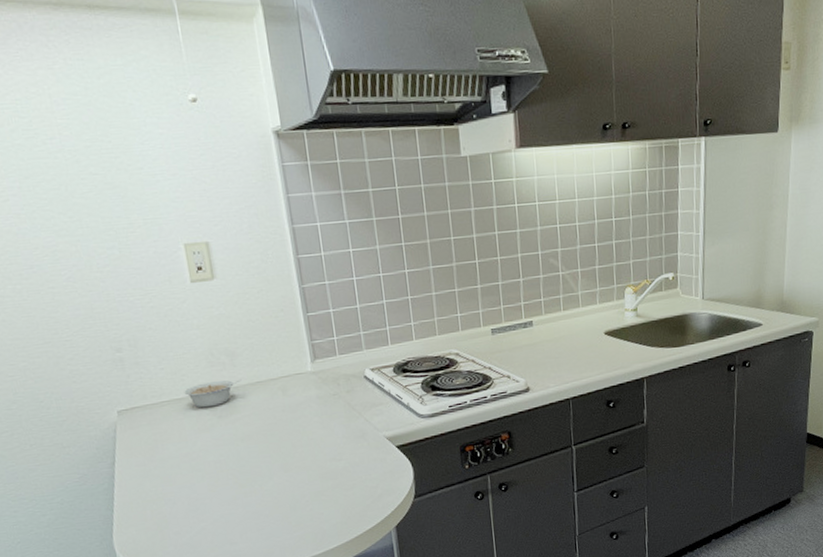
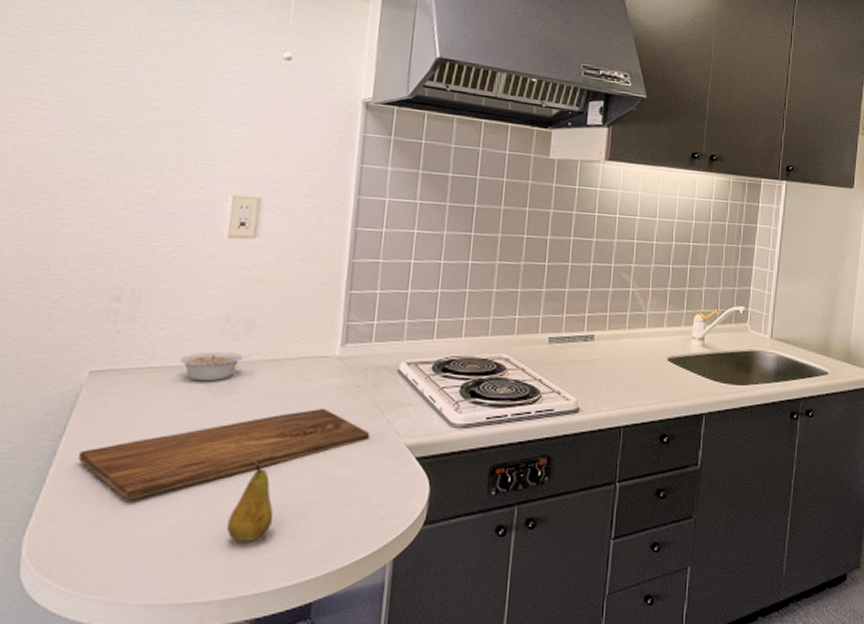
cutting board: none [131,416,353,506] -> present [78,408,369,501]
fruit: none [258,463,294,526] -> present [226,460,274,542]

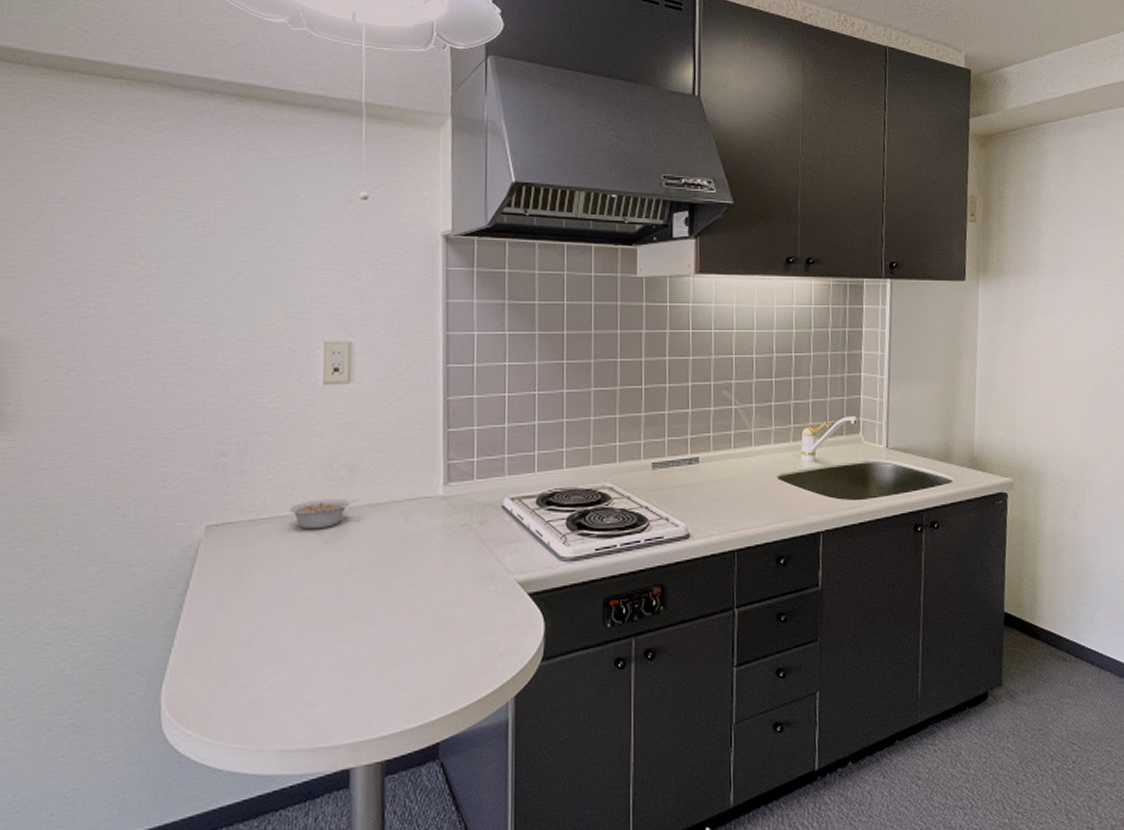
cutting board: present [78,408,369,501] -> none [204,549,479,650]
fruit: present [226,460,274,542] -> none [349,604,394,686]

